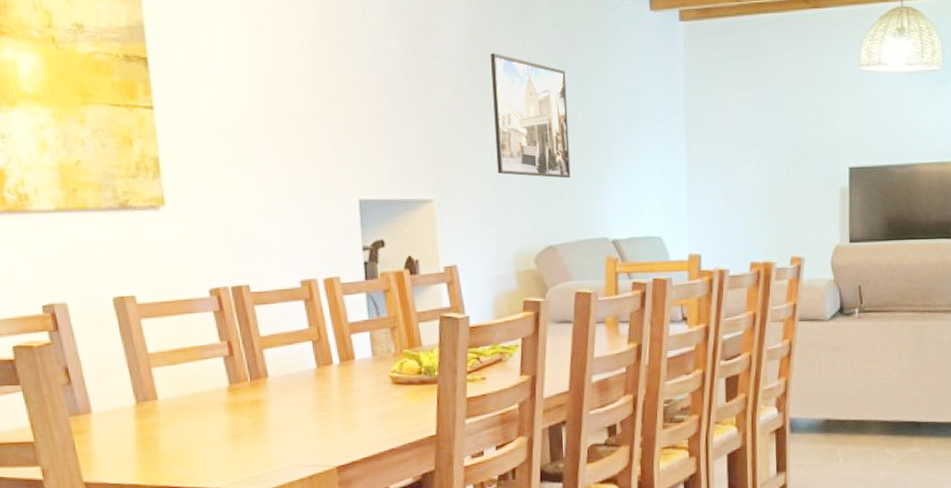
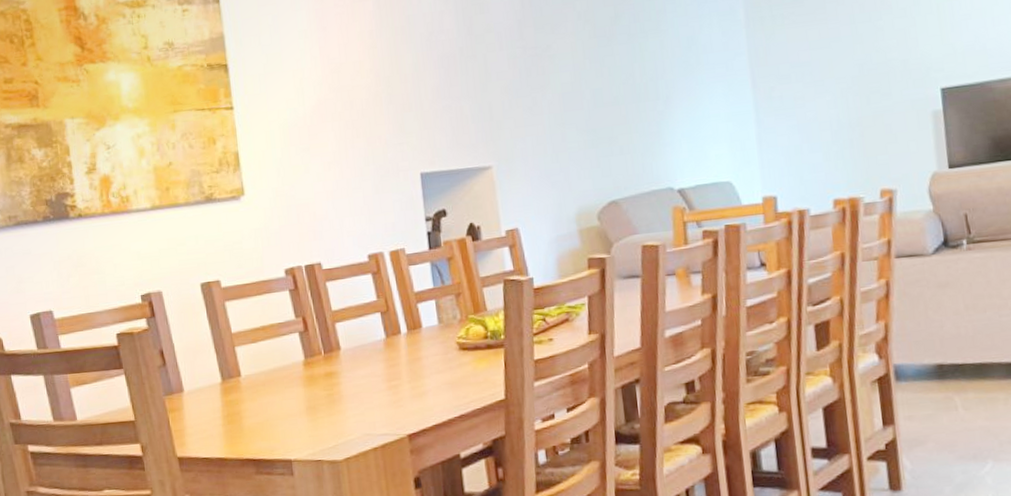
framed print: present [491,53,571,179] -> none [542,19,630,135]

